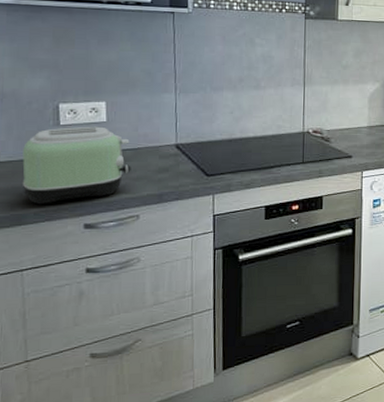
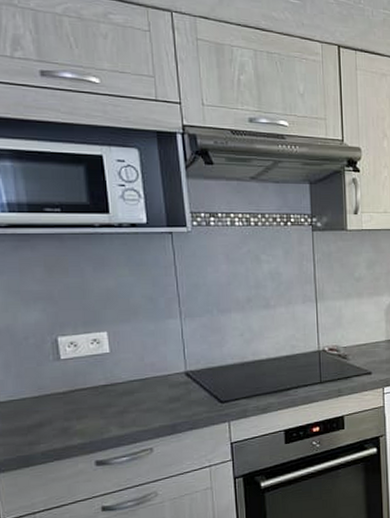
toaster: present [22,126,131,205] -> none [23,358,140,444]

